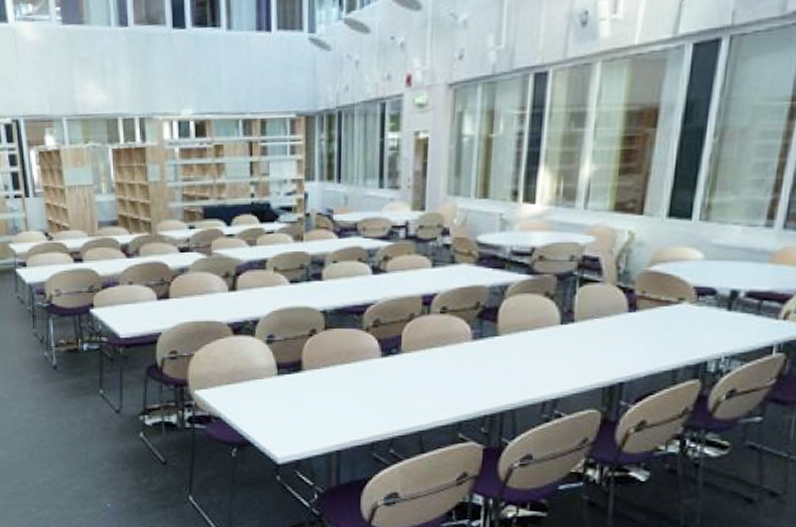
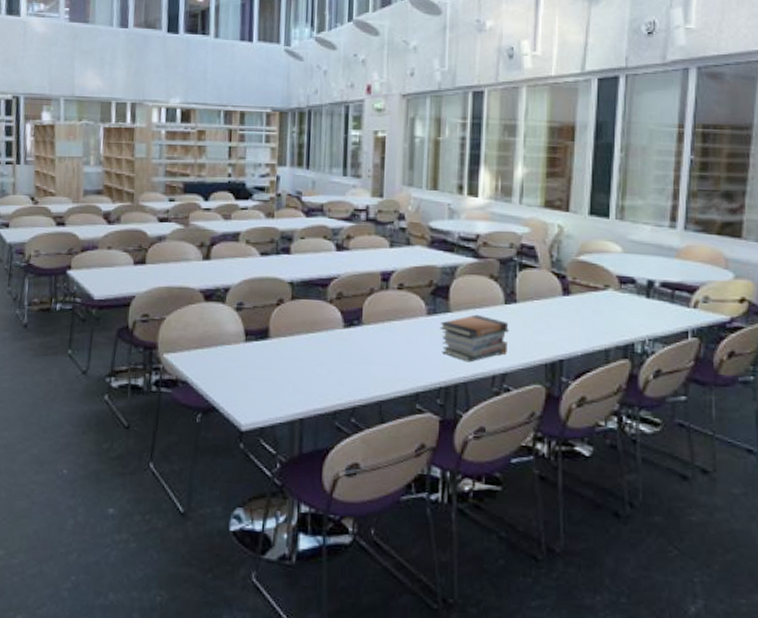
book stack: none [486,337,564,389] -> present [440,314,509,363]

